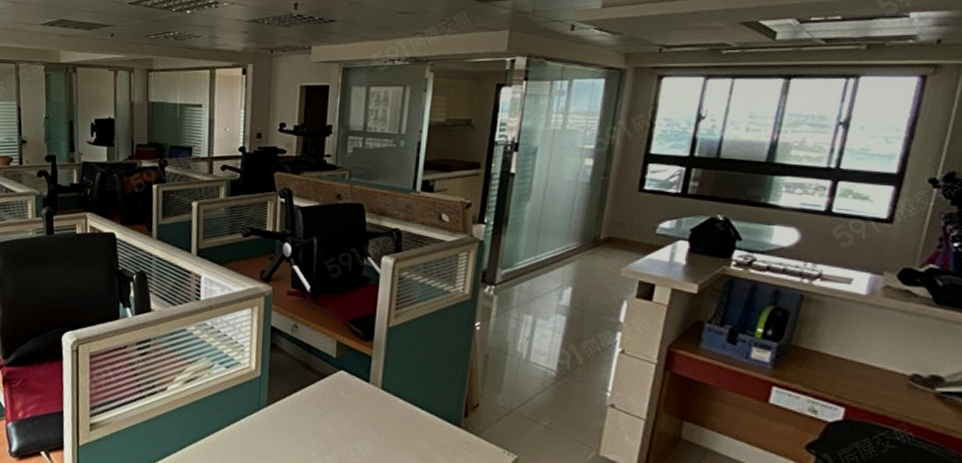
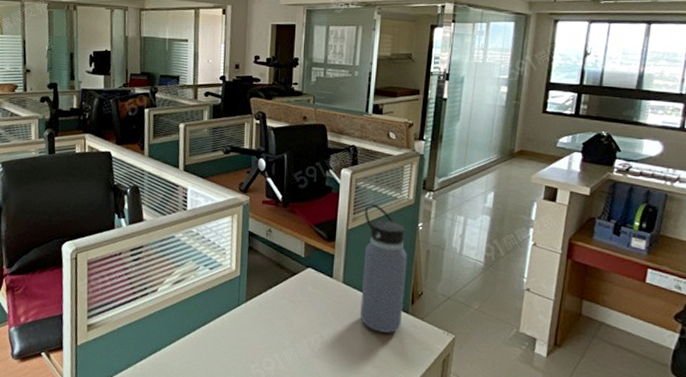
water bottle: none [402,297,460,449] -> present [361,203,407,333]

